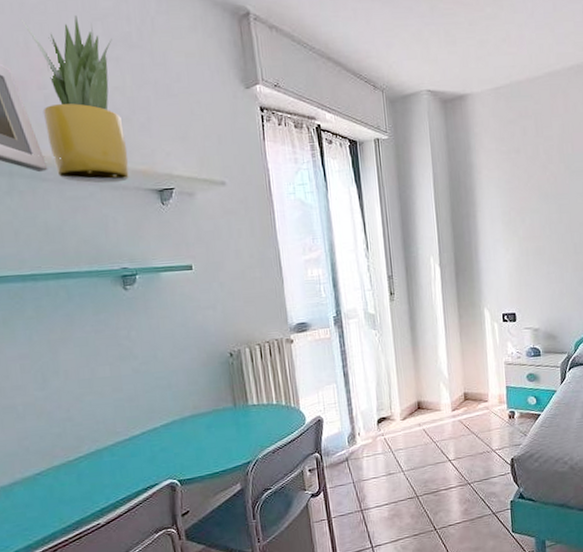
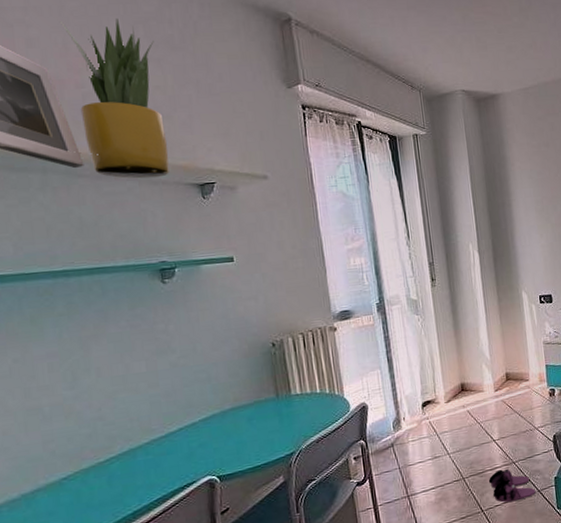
slippers: none [442,489,490,523] -> present [488,468,536,503]

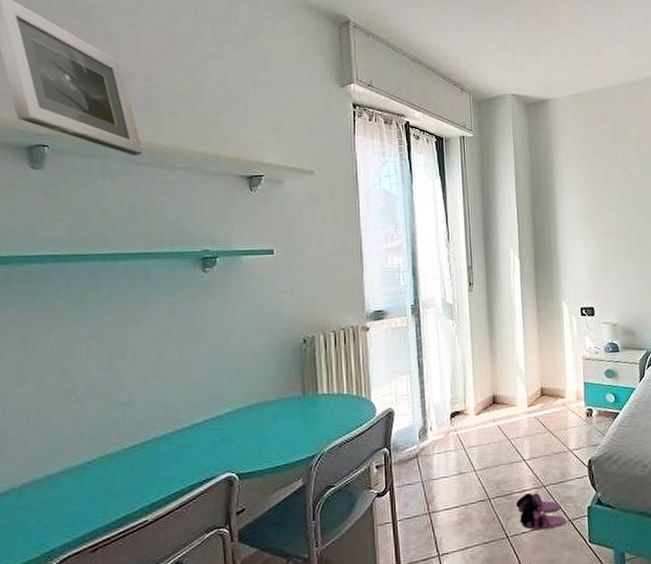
planter: present [59,19,169,179] -> none [136,18,222,169]

